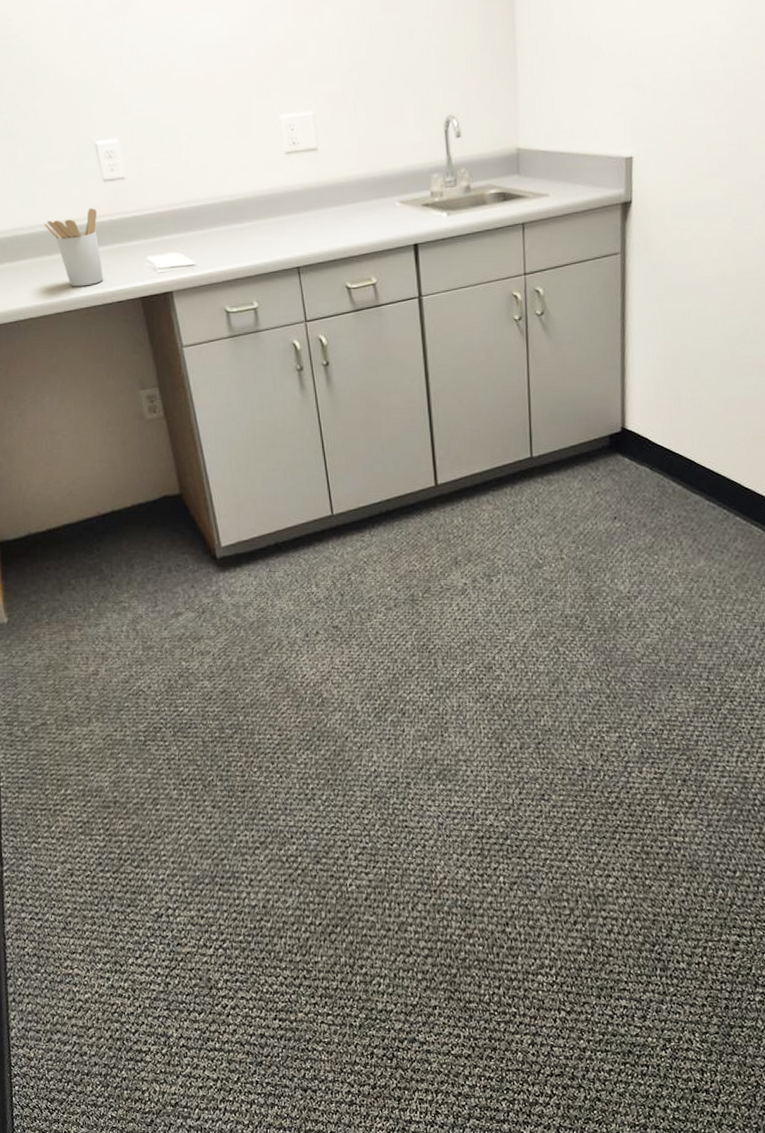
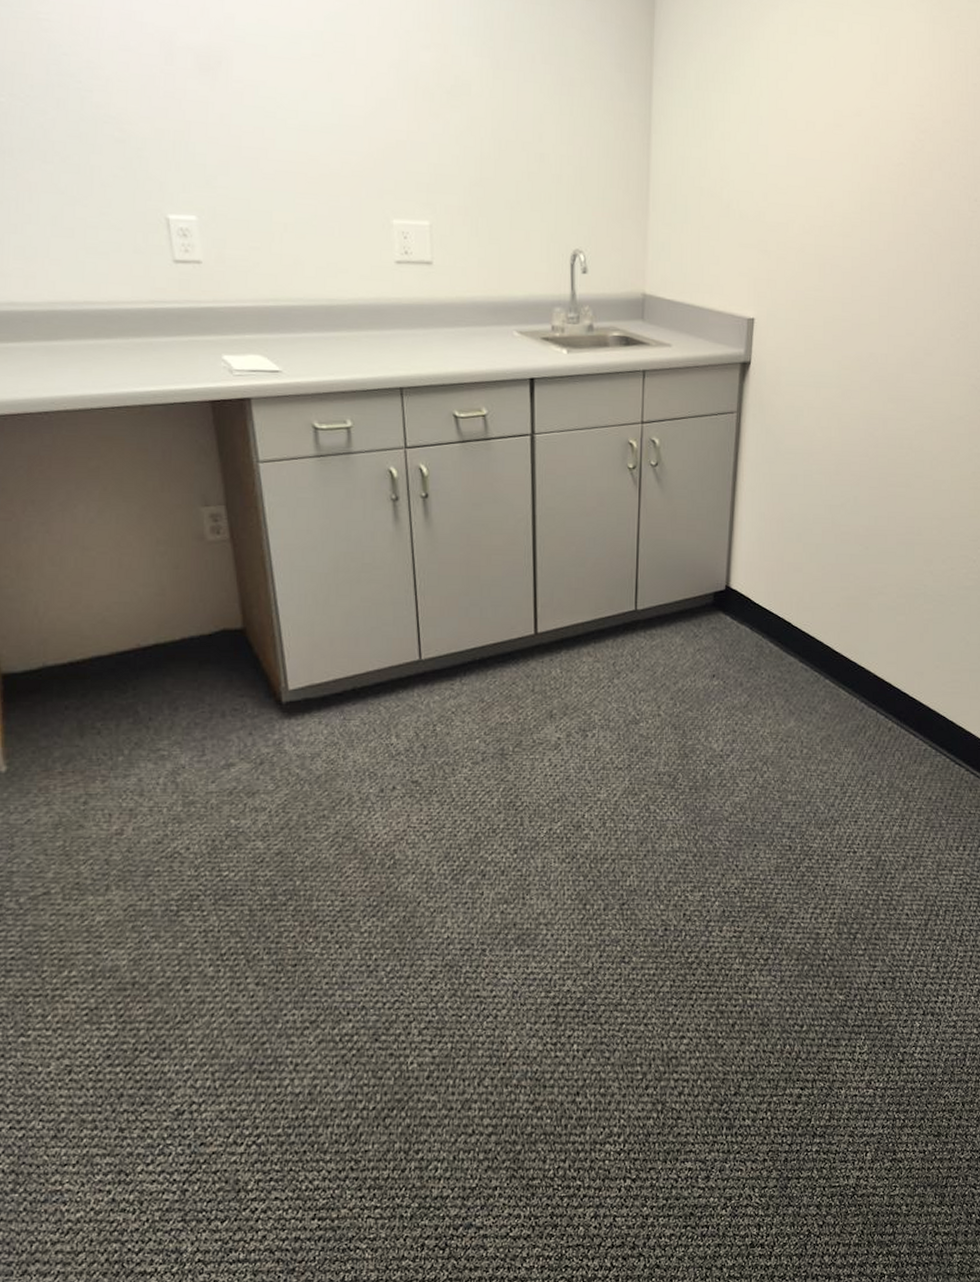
utensil holder: present [44,207,104,287] -> none [92,290,166,381]

